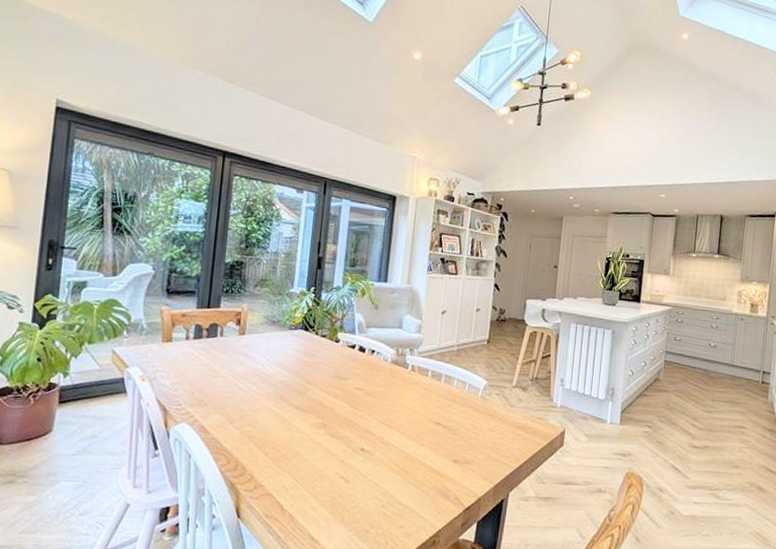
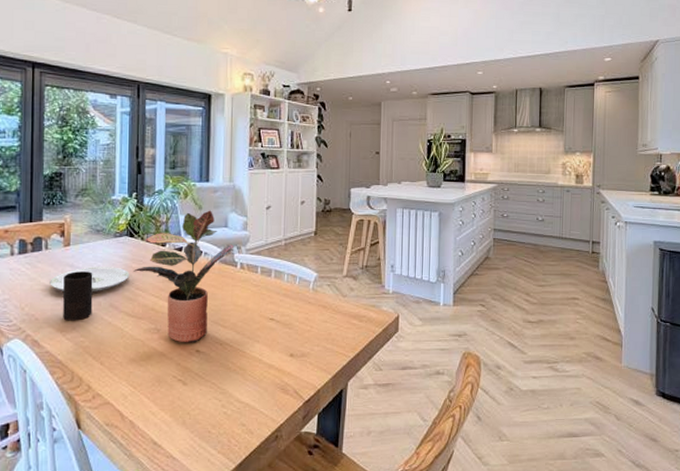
plate: none [221,357,302,383] -> present [49,267,130,293]
cup: none [232,360,265,410] -> present [63,271,93,321]
potted plant: none [305,310,406,441] -> present [134,210,233,343]

